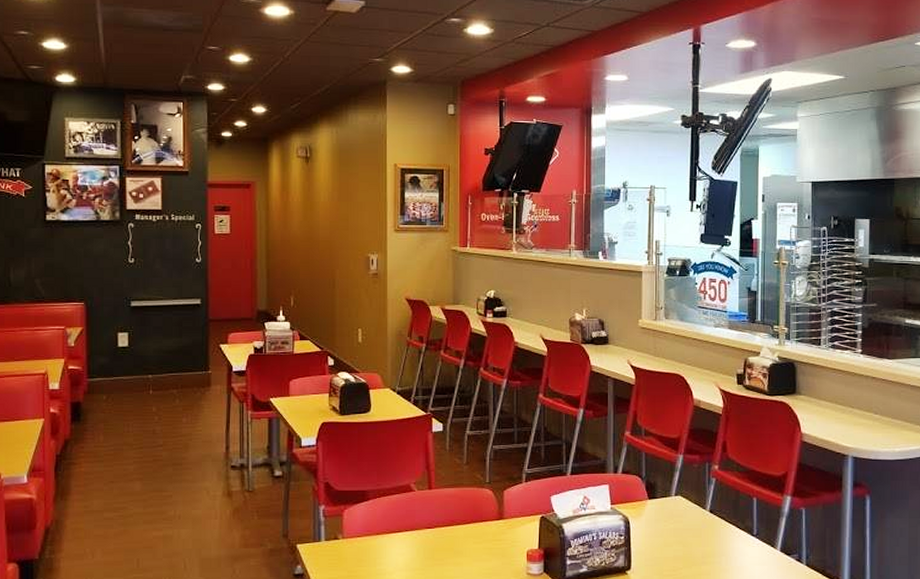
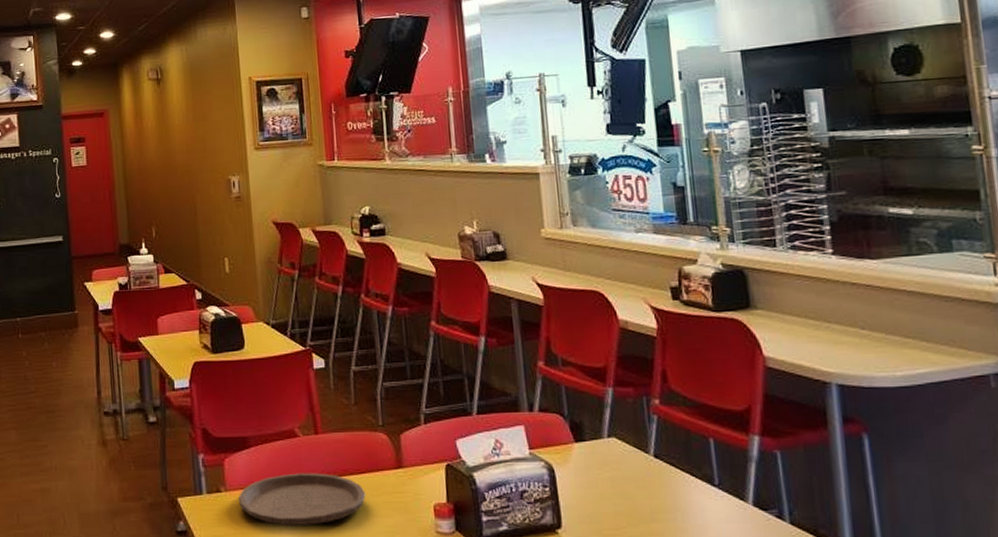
plate: none [354,523,469,568] -> present [238,473,366,525]

